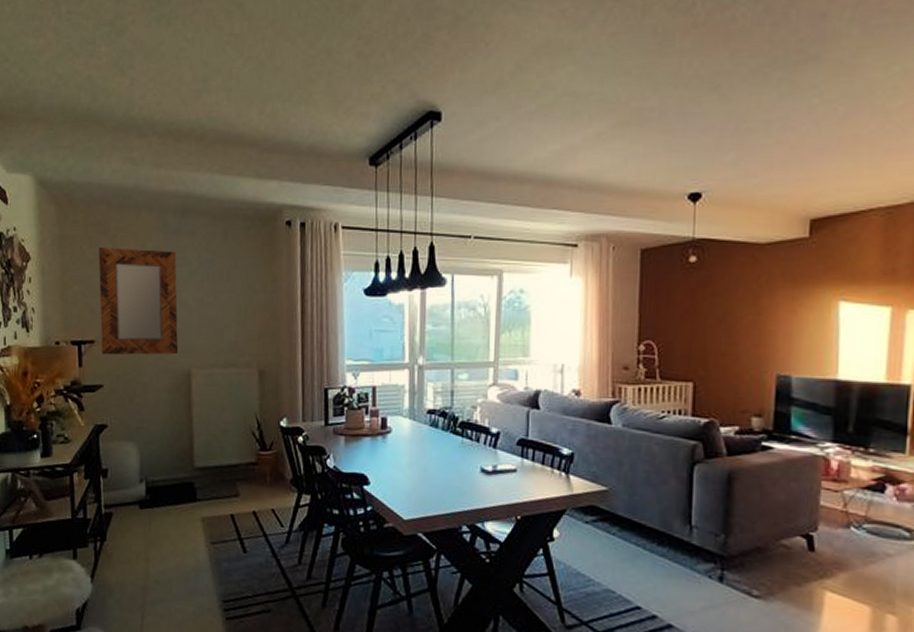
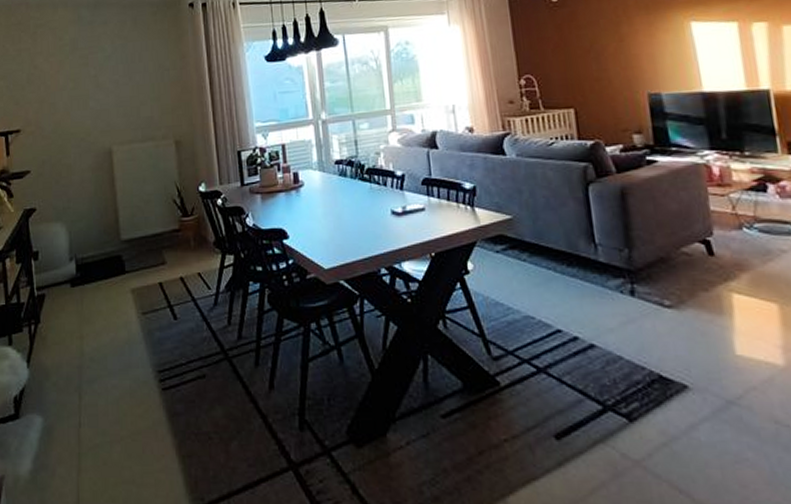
home mirror: present [98,248,179,355] -> none [20,40,99,143]

